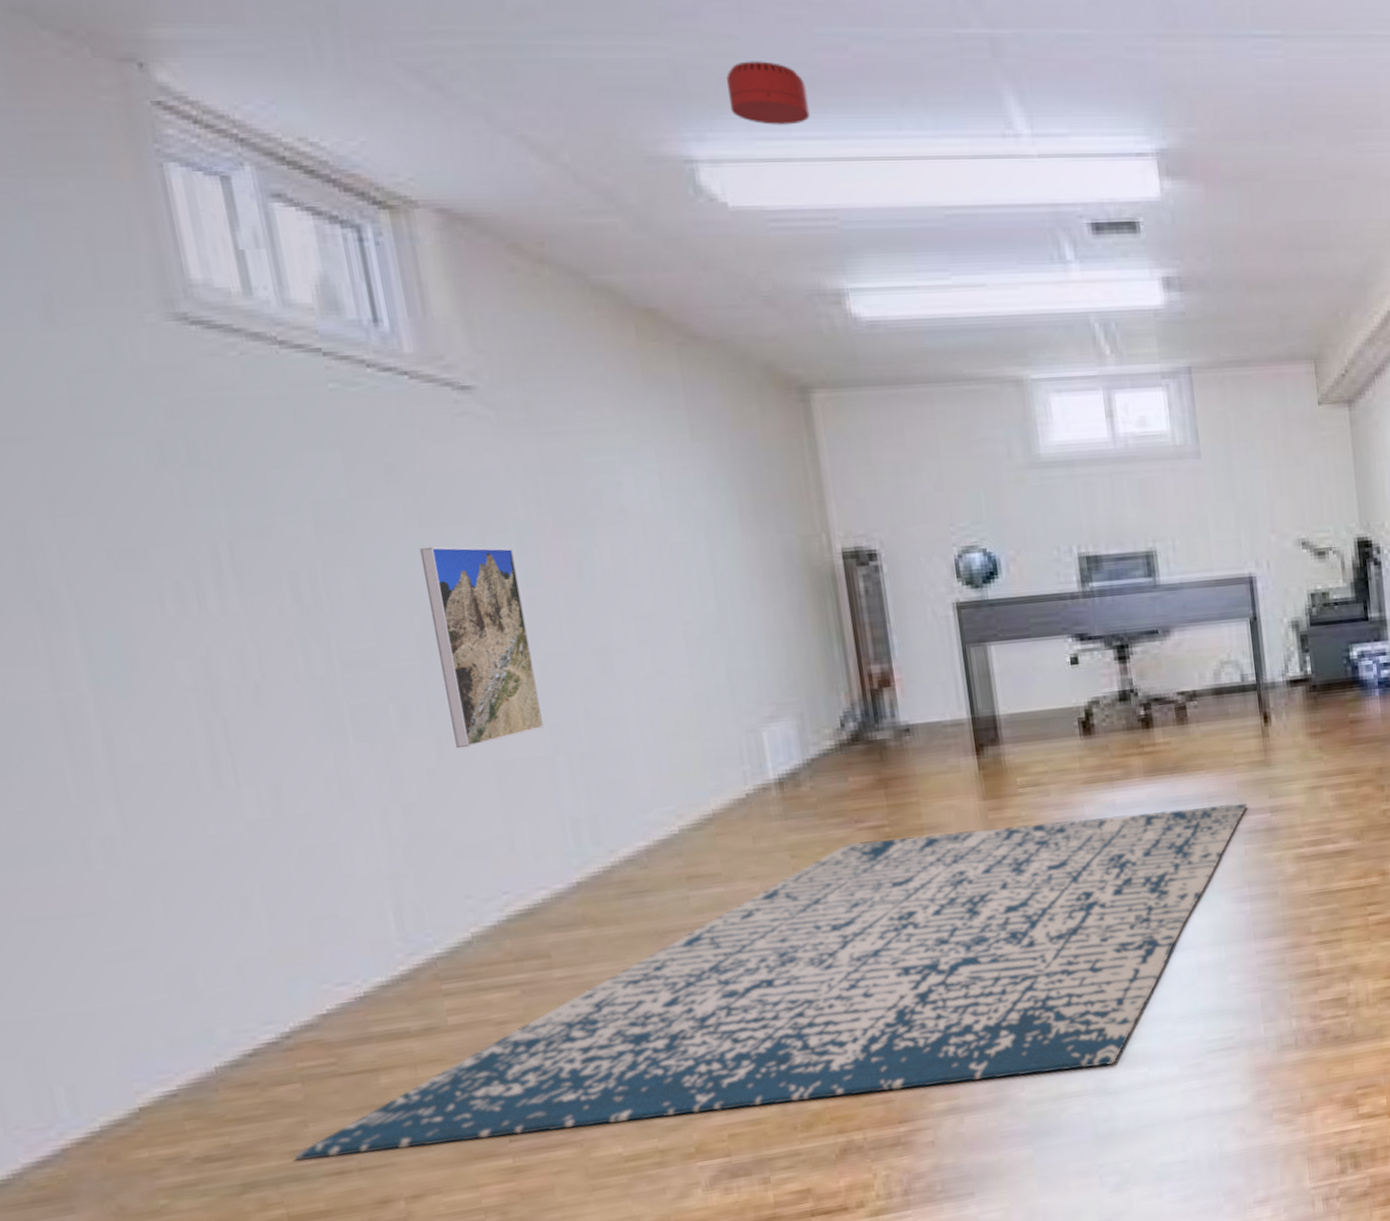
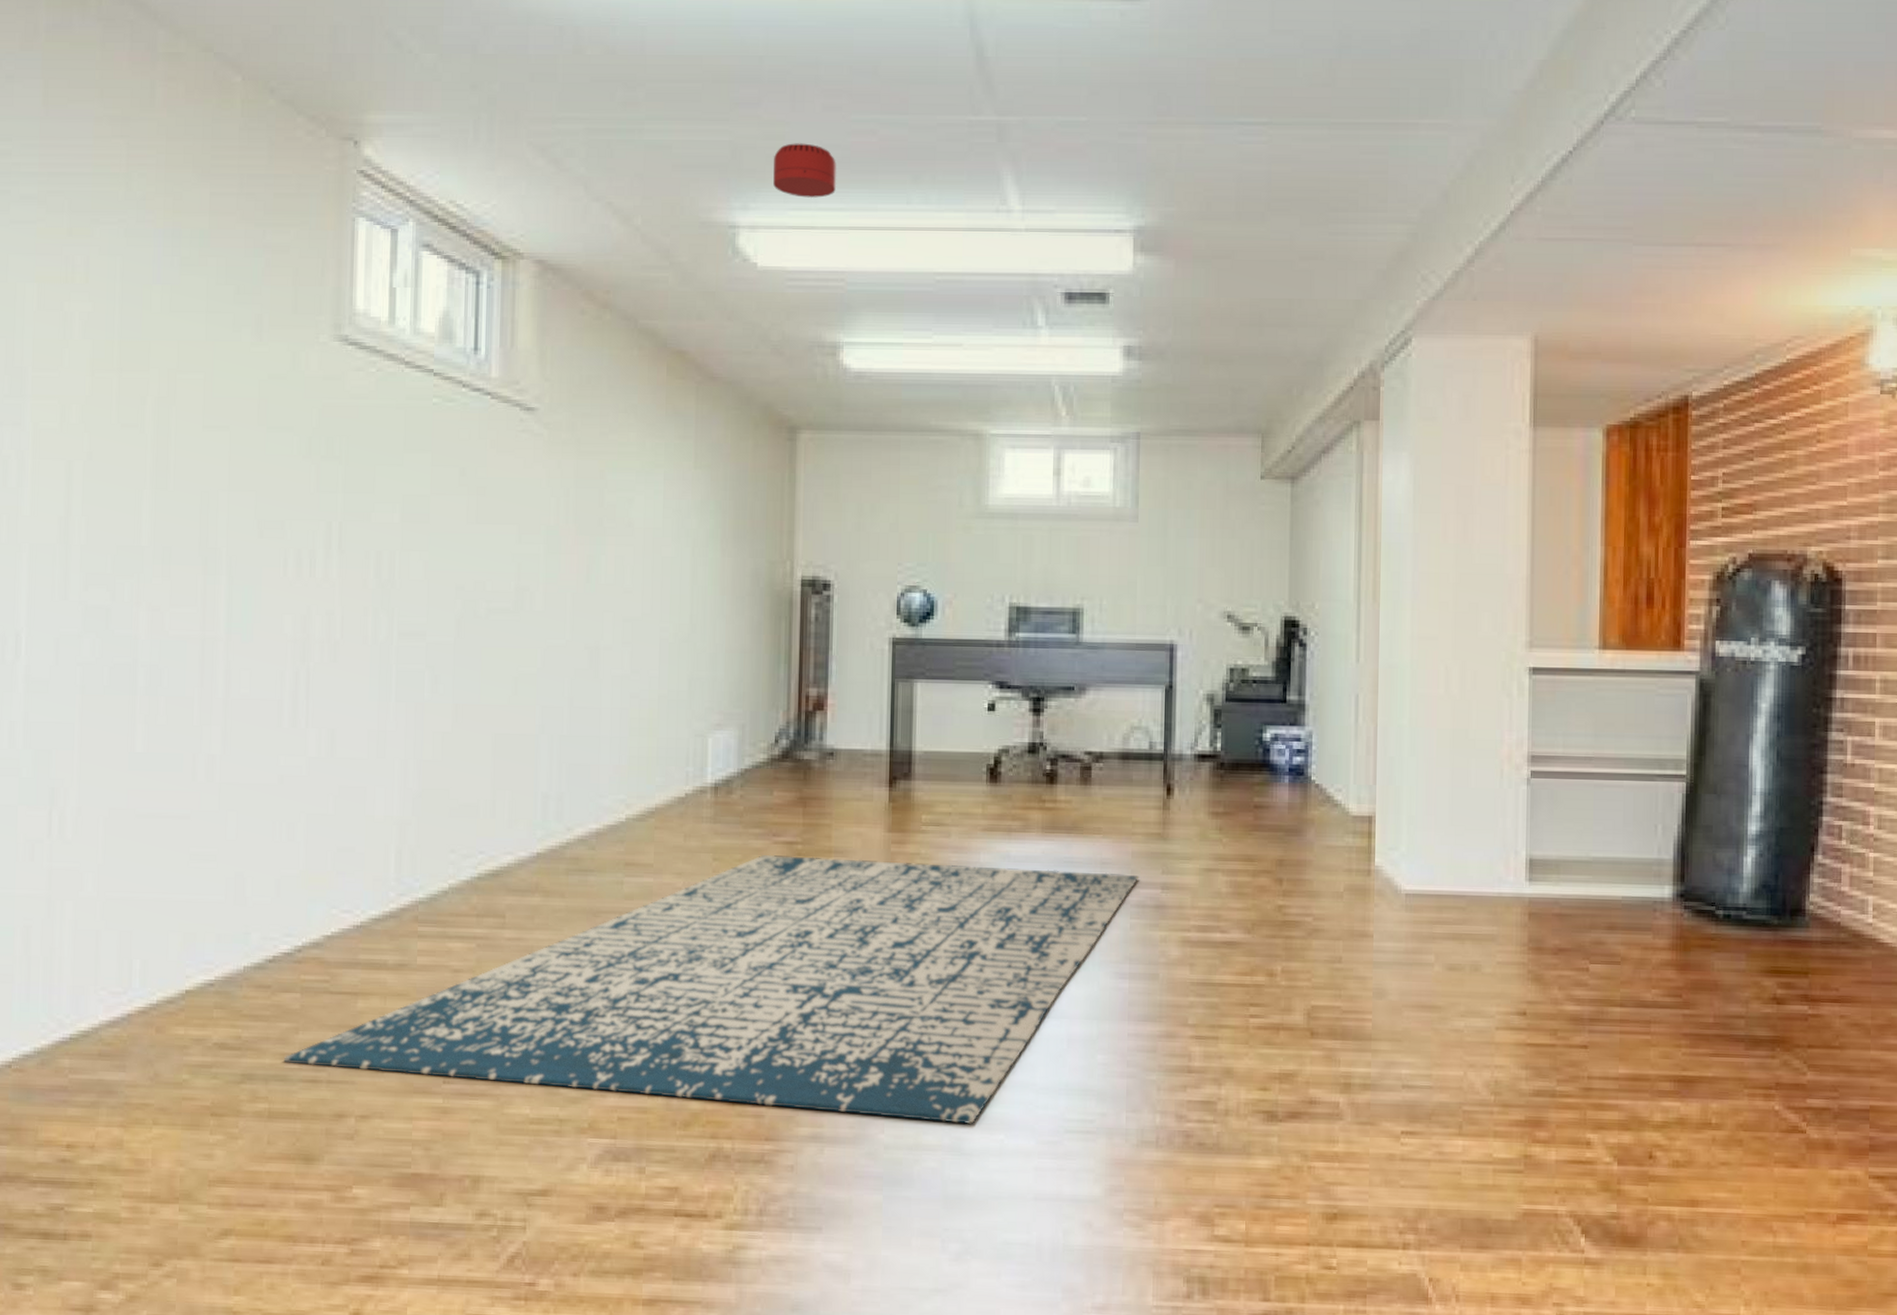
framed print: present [419,546,544,749] -> none [468,541,541,718]

